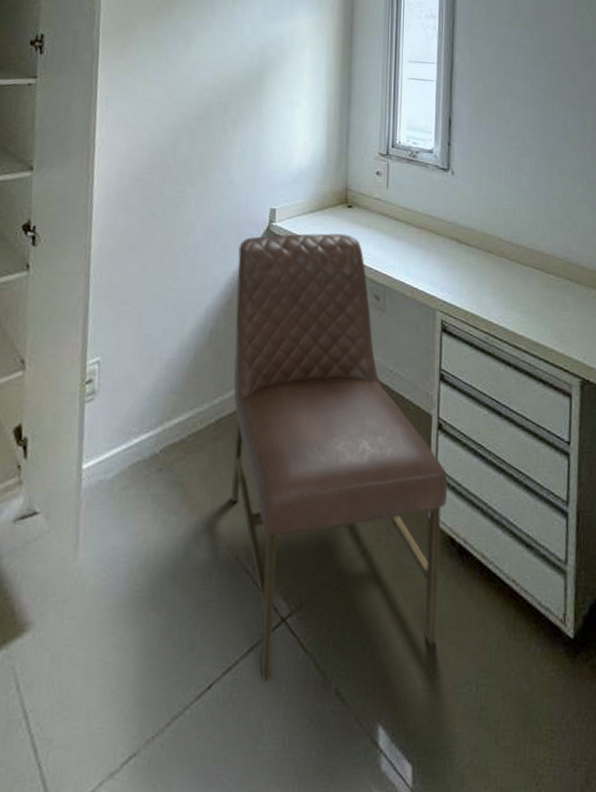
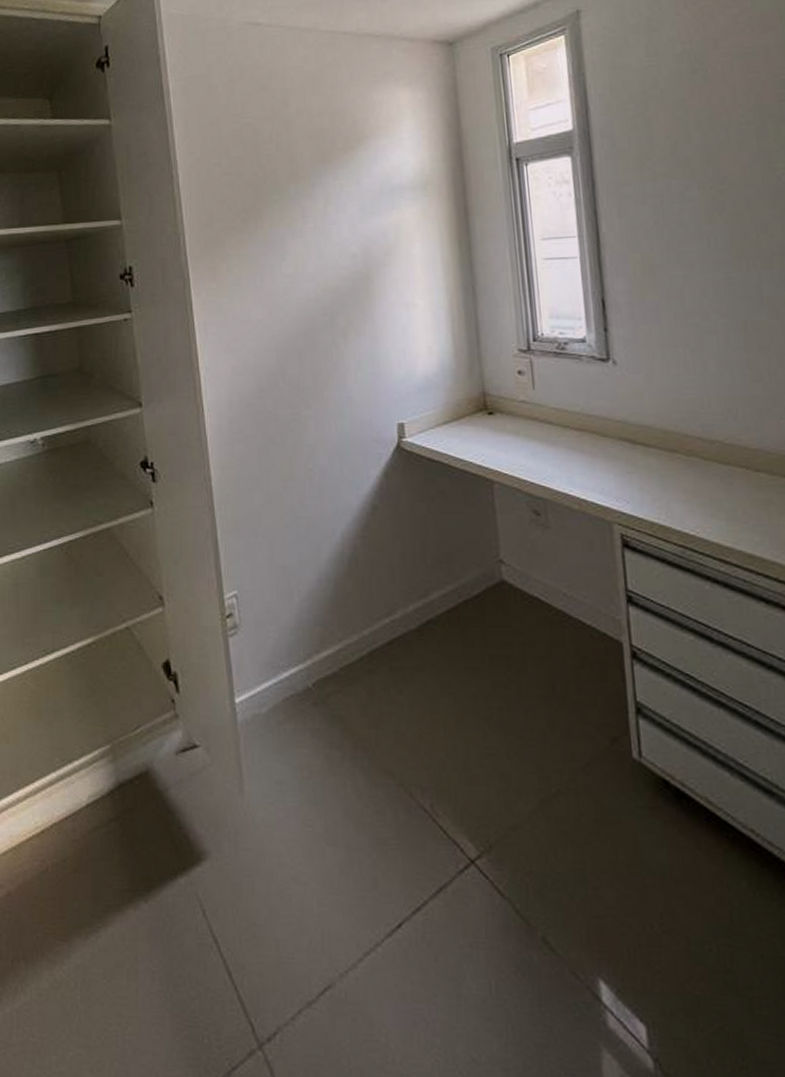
chair: present [231,233,448,681] -> none [368,444,659,924]

